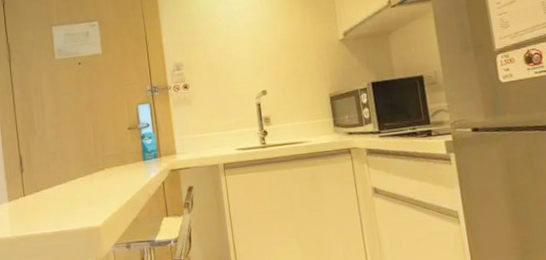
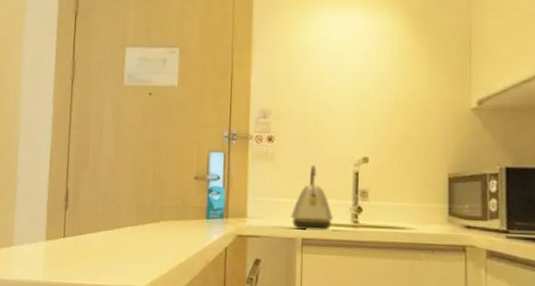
kettle: none [212,103,246,157] -> present [291,165,333,231]

